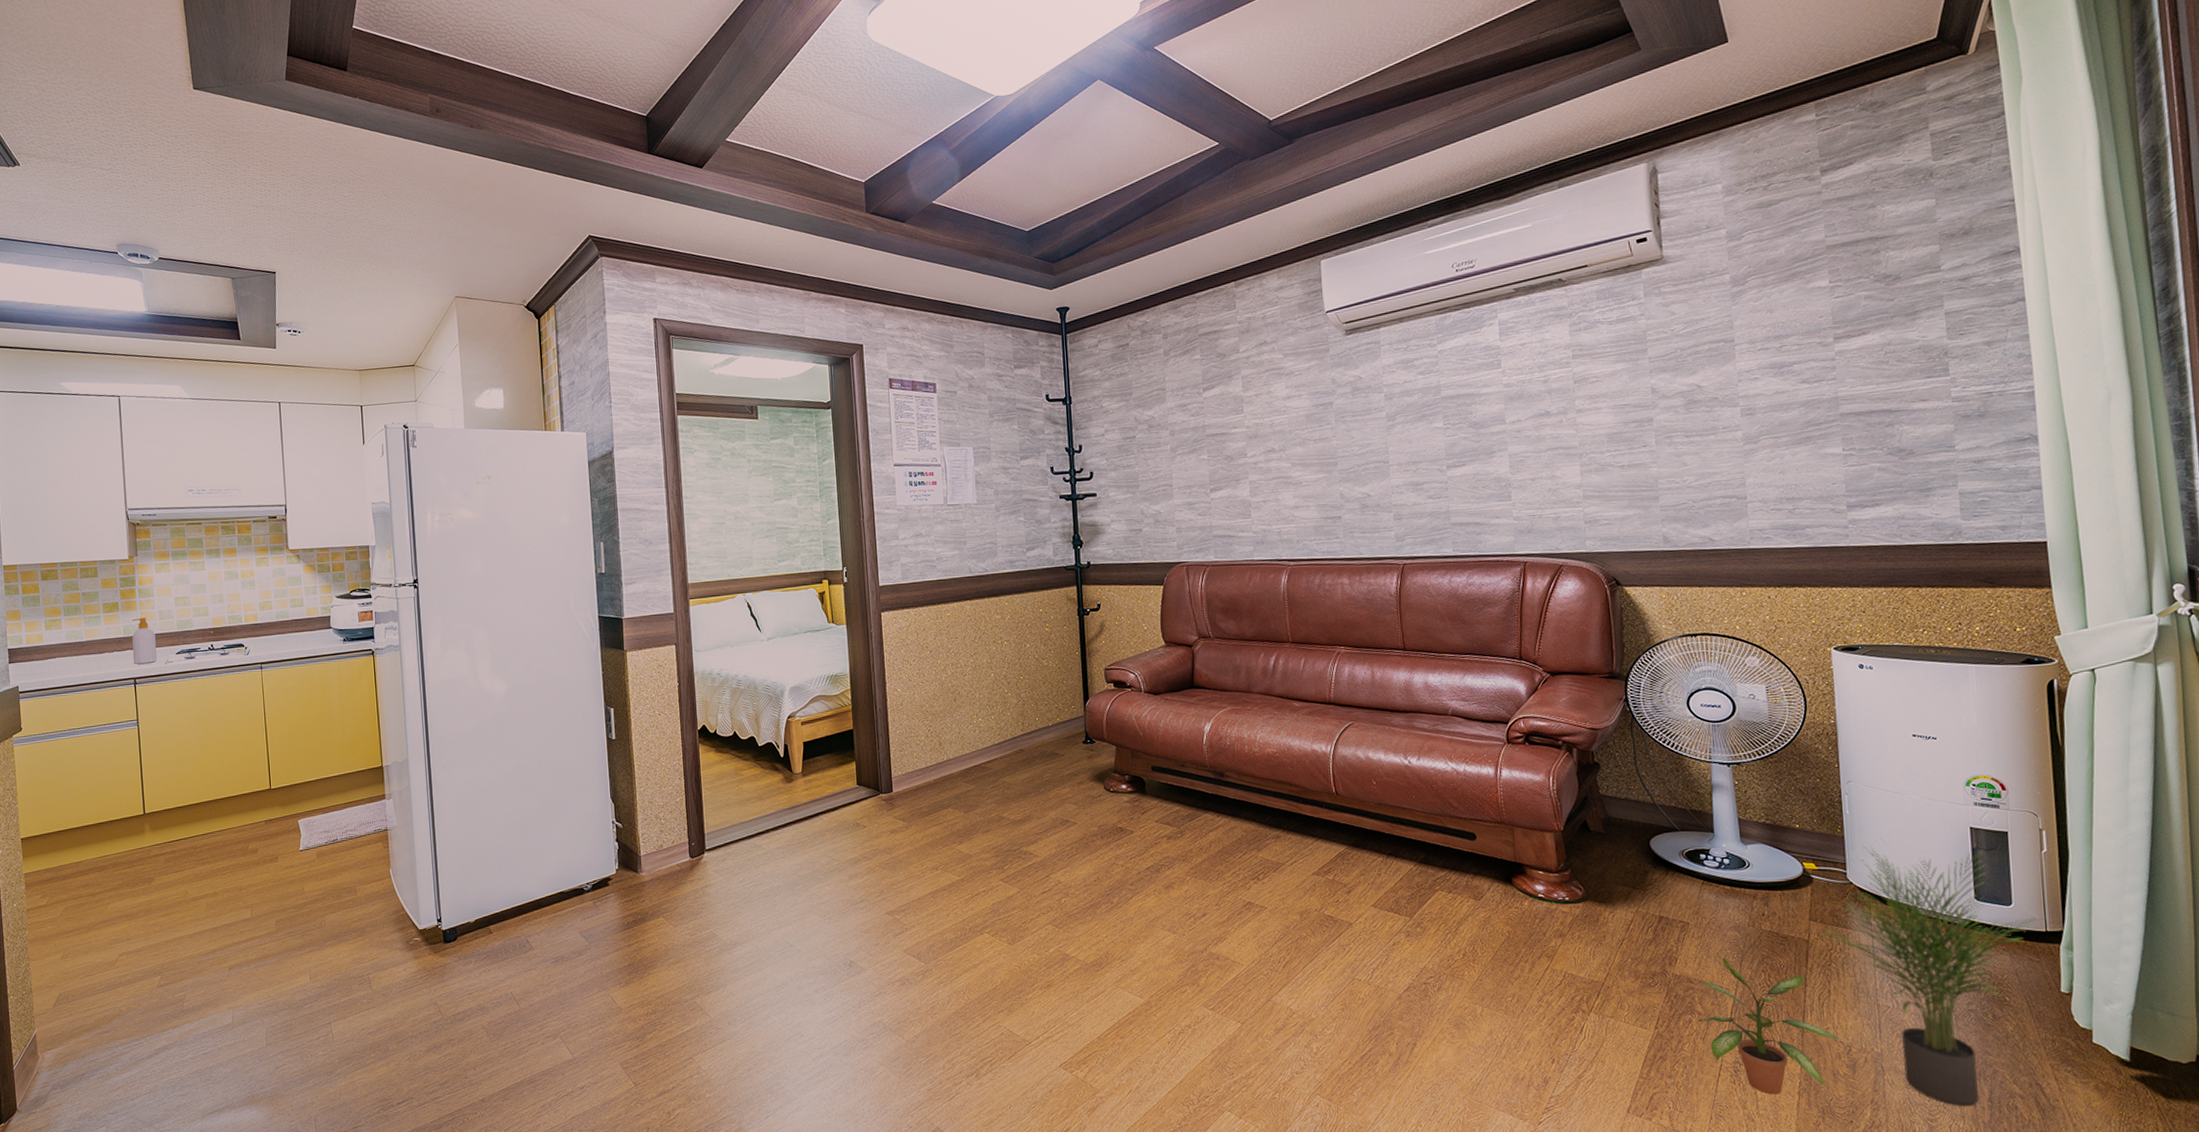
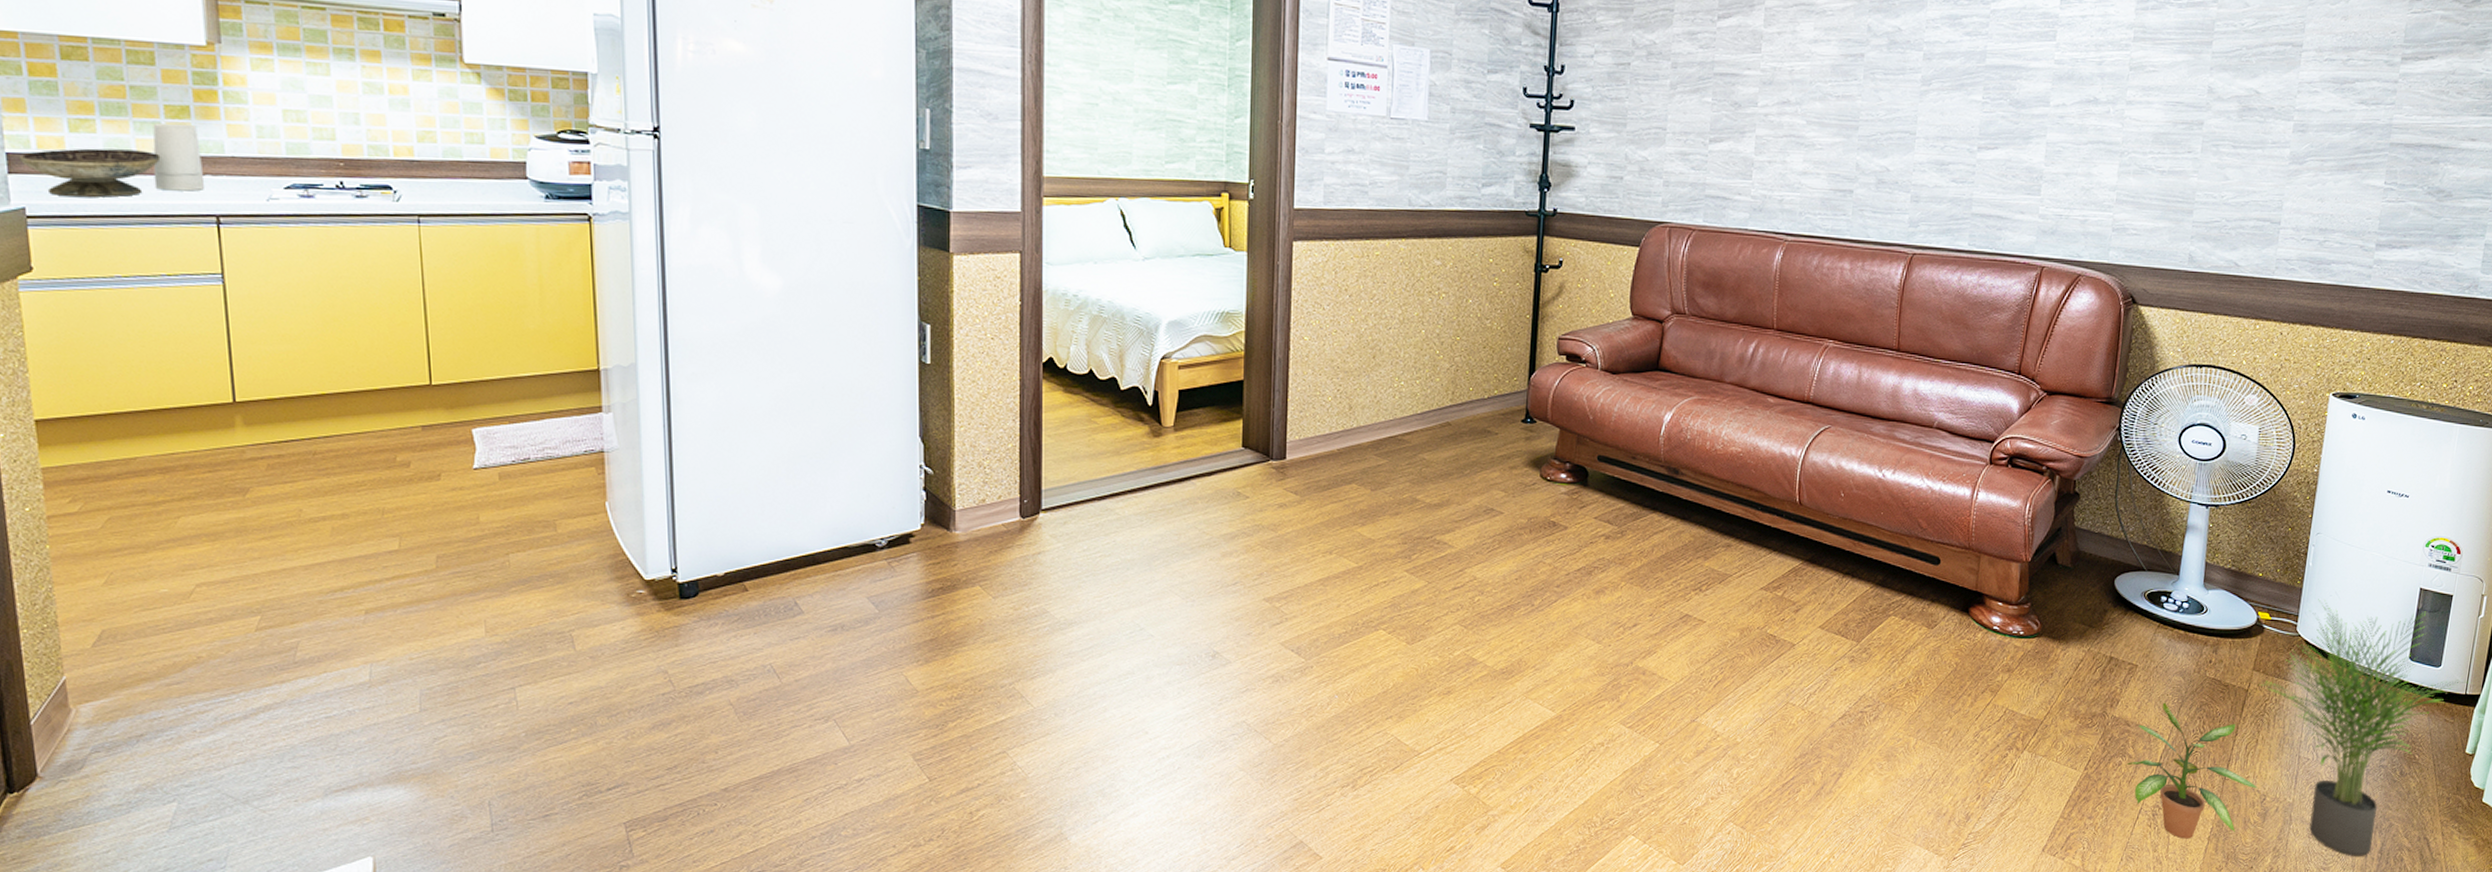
decorative bowl: none [15,637,100,675] -> present [19,148,161,198]
canister: none [95,615,126,664] -> present [153,122,204,192]
soap bottle: present [132,617,157,664] -> none [212,131,253,197]

